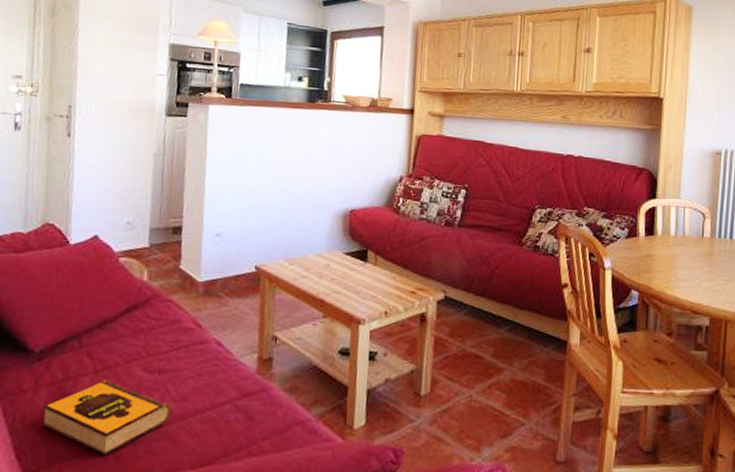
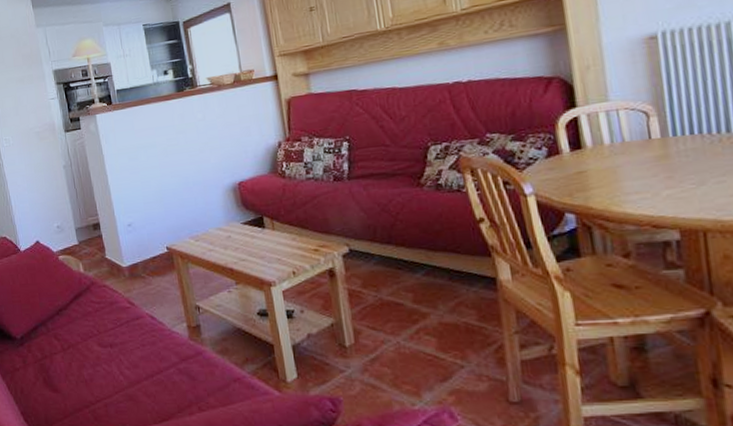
hardback book: present [41,380,171,456] -> none [33,356,128,416]

